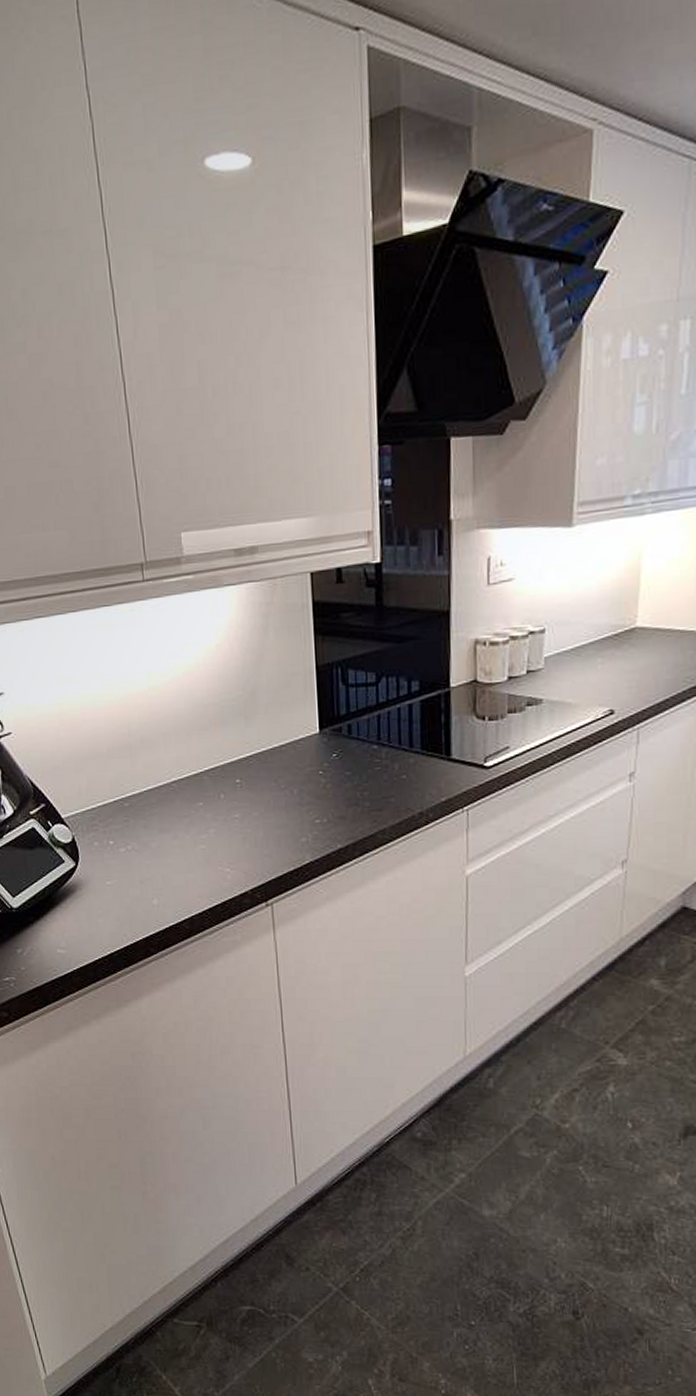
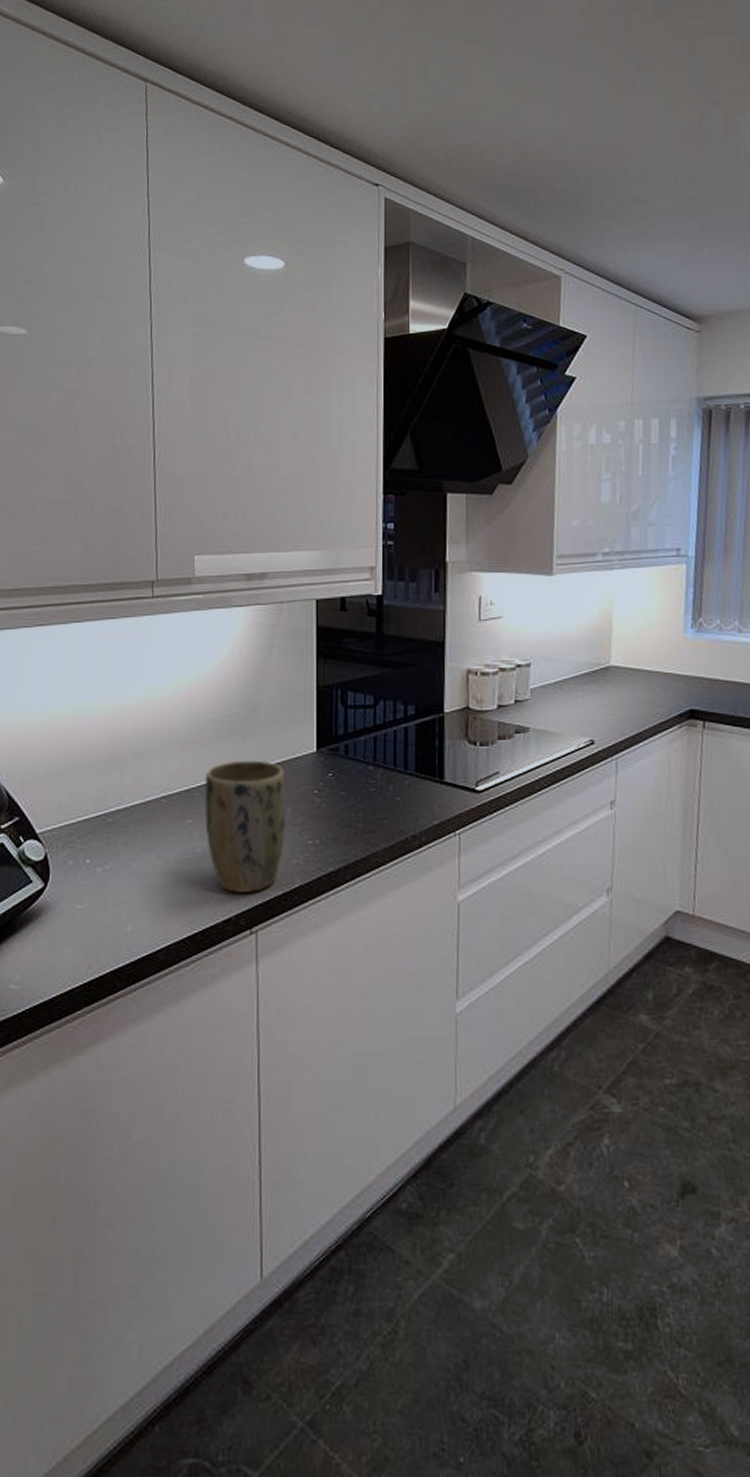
plant pot: none [211,743,293,870] -> present [204,760,287,894]

